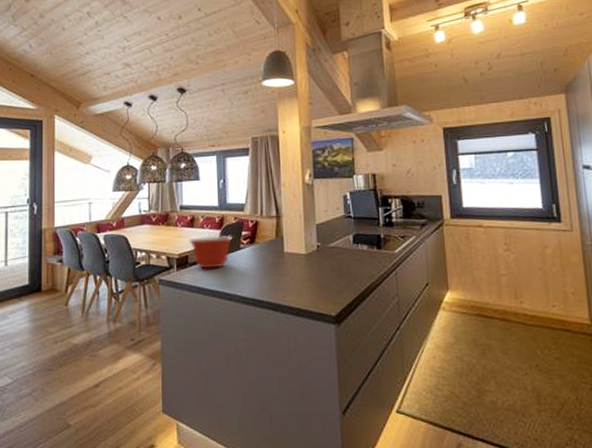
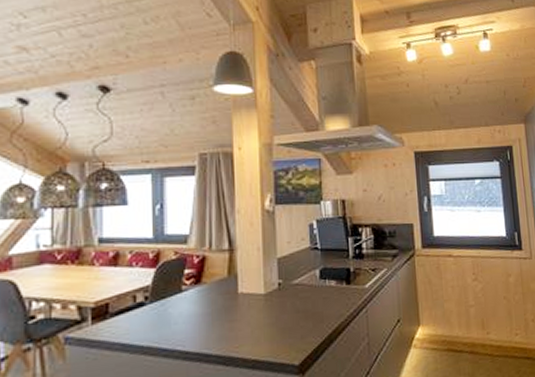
mixing bowl: present [188,235,233,269] -> none [109,275,172,320]

